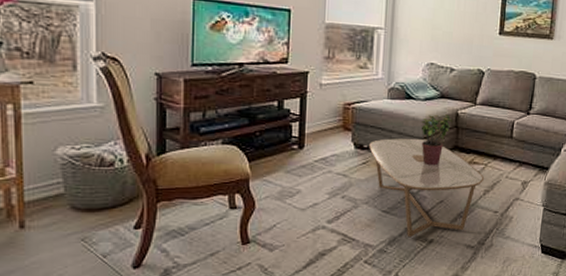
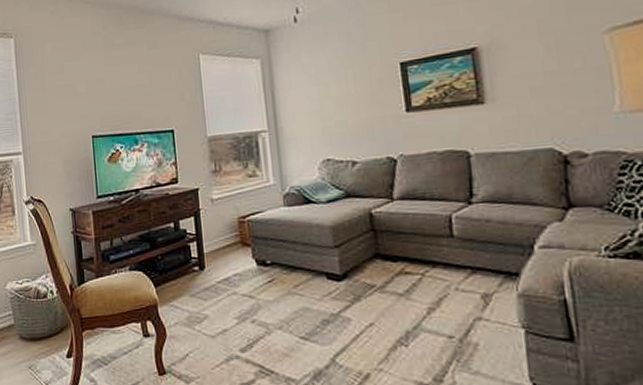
coffee table: present [369,138,485,238] -> none [272,248,425,371]
potted plant: present [421,114,453,166] -> none [327,216,367,280]

